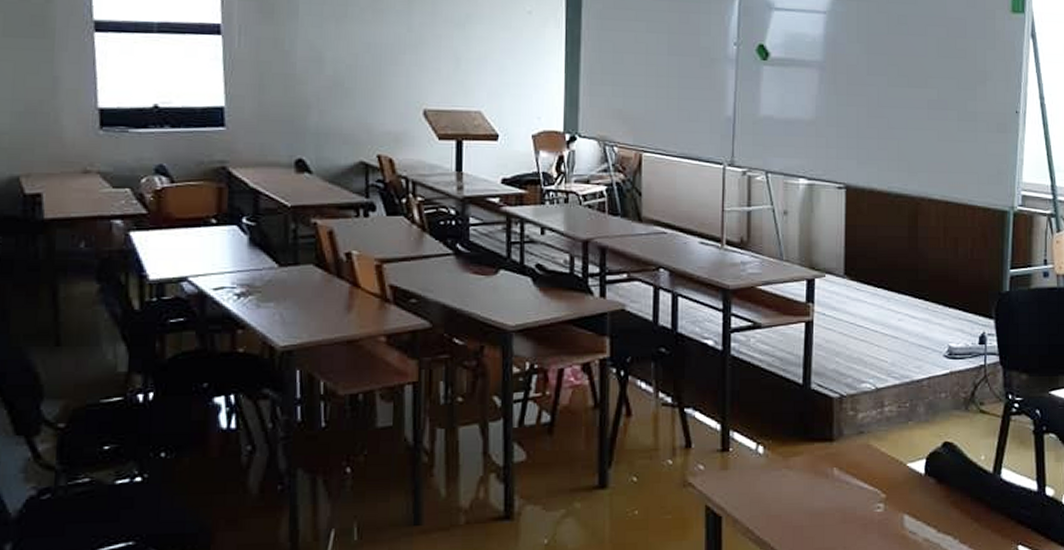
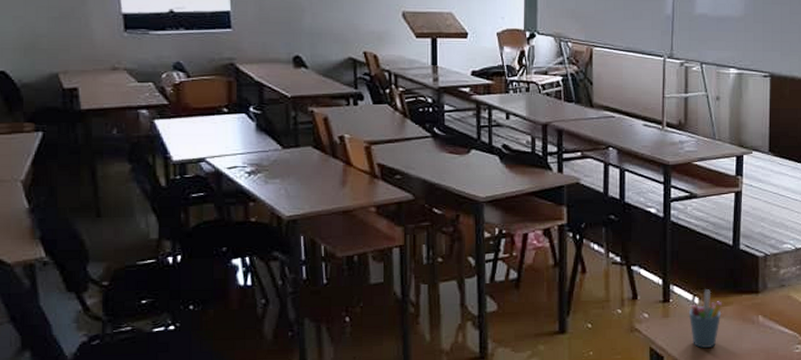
pen holder: none [751,436,790,506] -> present [688,289,722,348]

